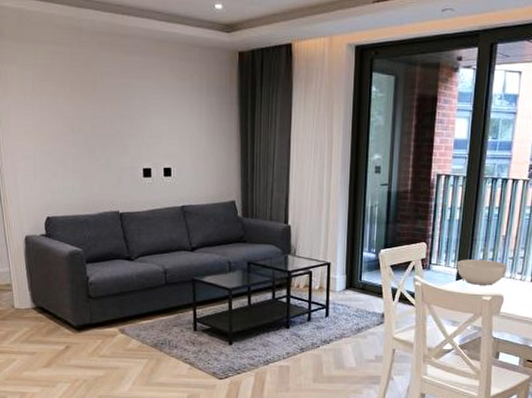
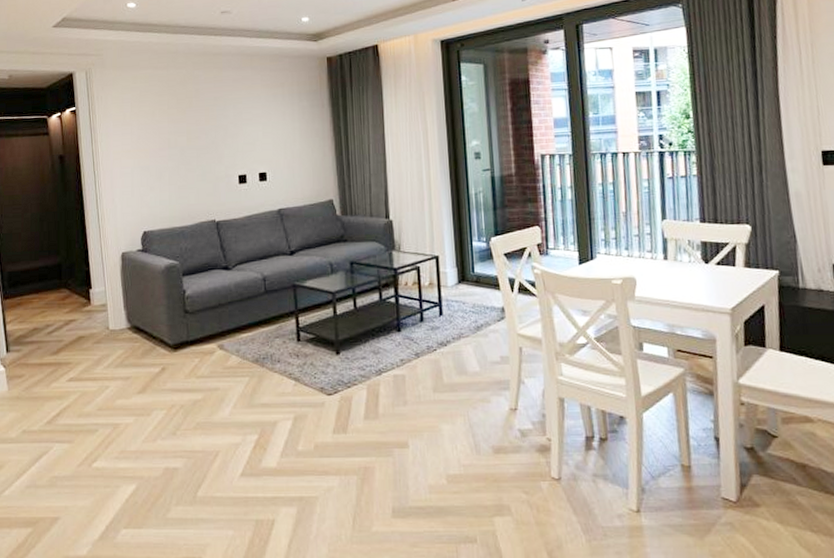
bowl: present [456,259,508,285] -> none [577,239,635,268]

